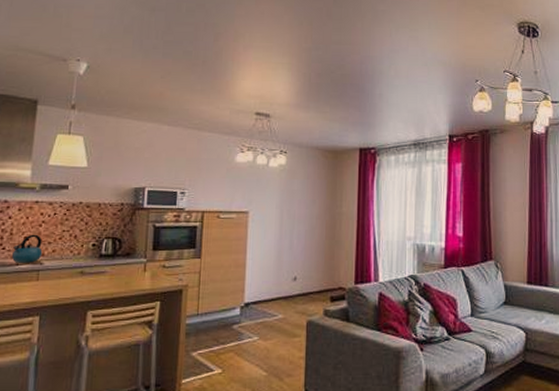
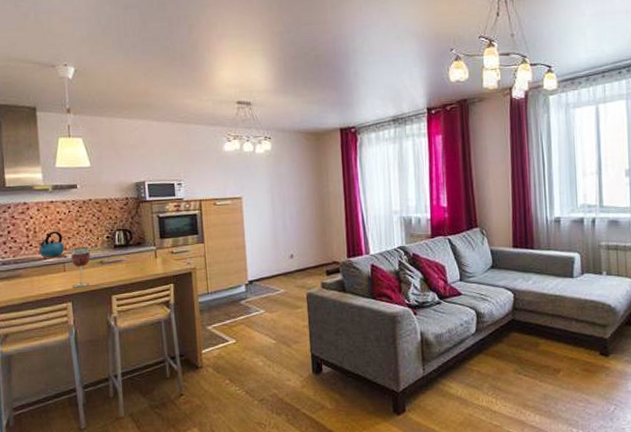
wineglass: none [44,254,71,299] -> present [70,247,91,287]

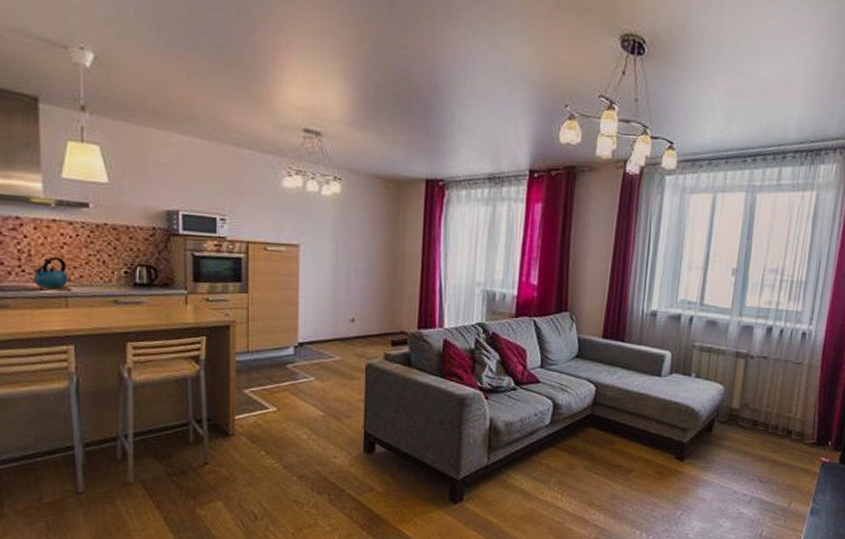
wineglass: present [70,247,91,287] -> none [75,280,103,328]

